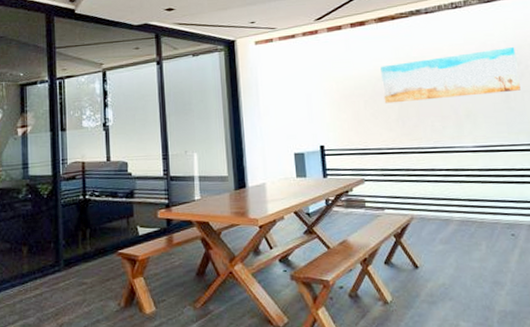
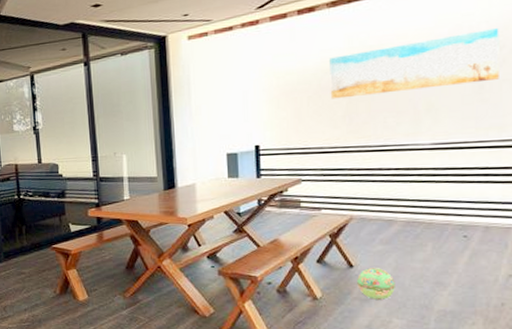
ball: none [423,268,459,302] -> present [357,268,395,300]

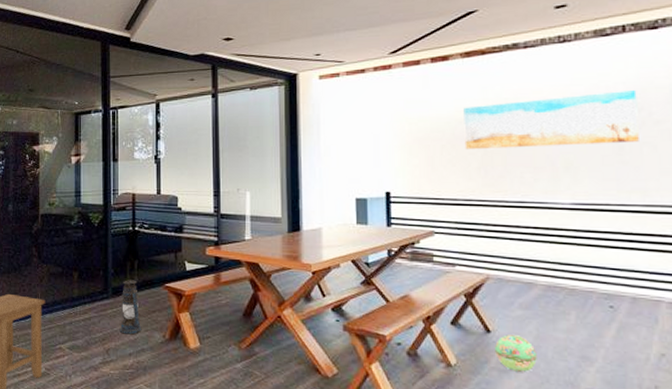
lantern: none [13,244,38,292] -> present [119,280,147,335]

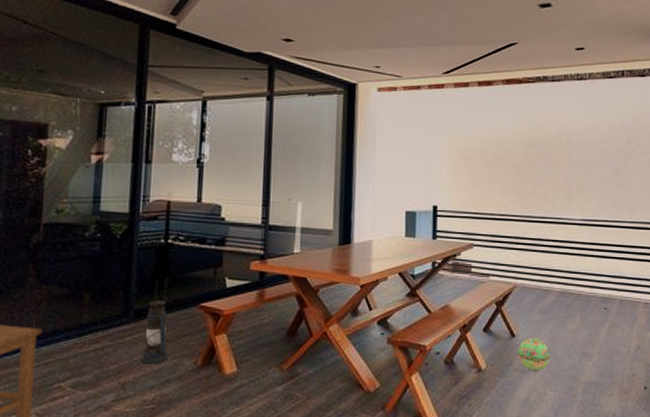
wall art: present [463,90,639,150] -> none [502,125,630,169]

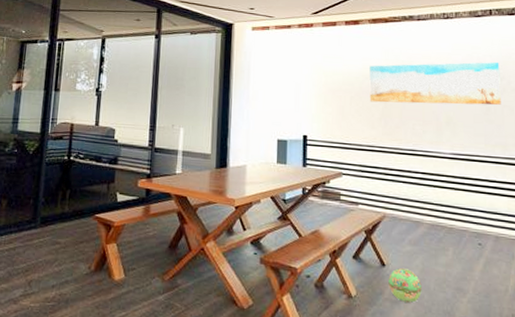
lantern: present [140,300,176,364] -> none [44,209,74,266]
wall art: none [502,125,630,169] -> present [369,62,501,105]

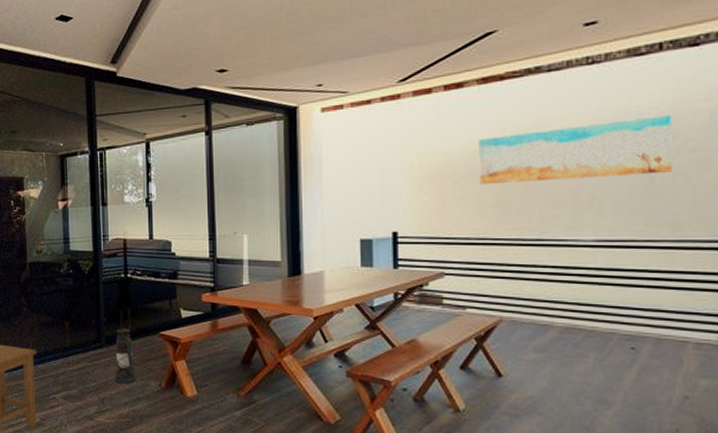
lantern: none [44,209,74,266] -> present [114,328,142,384]
ball: present [388,268,422,303] -> none [506,379,551,417]

